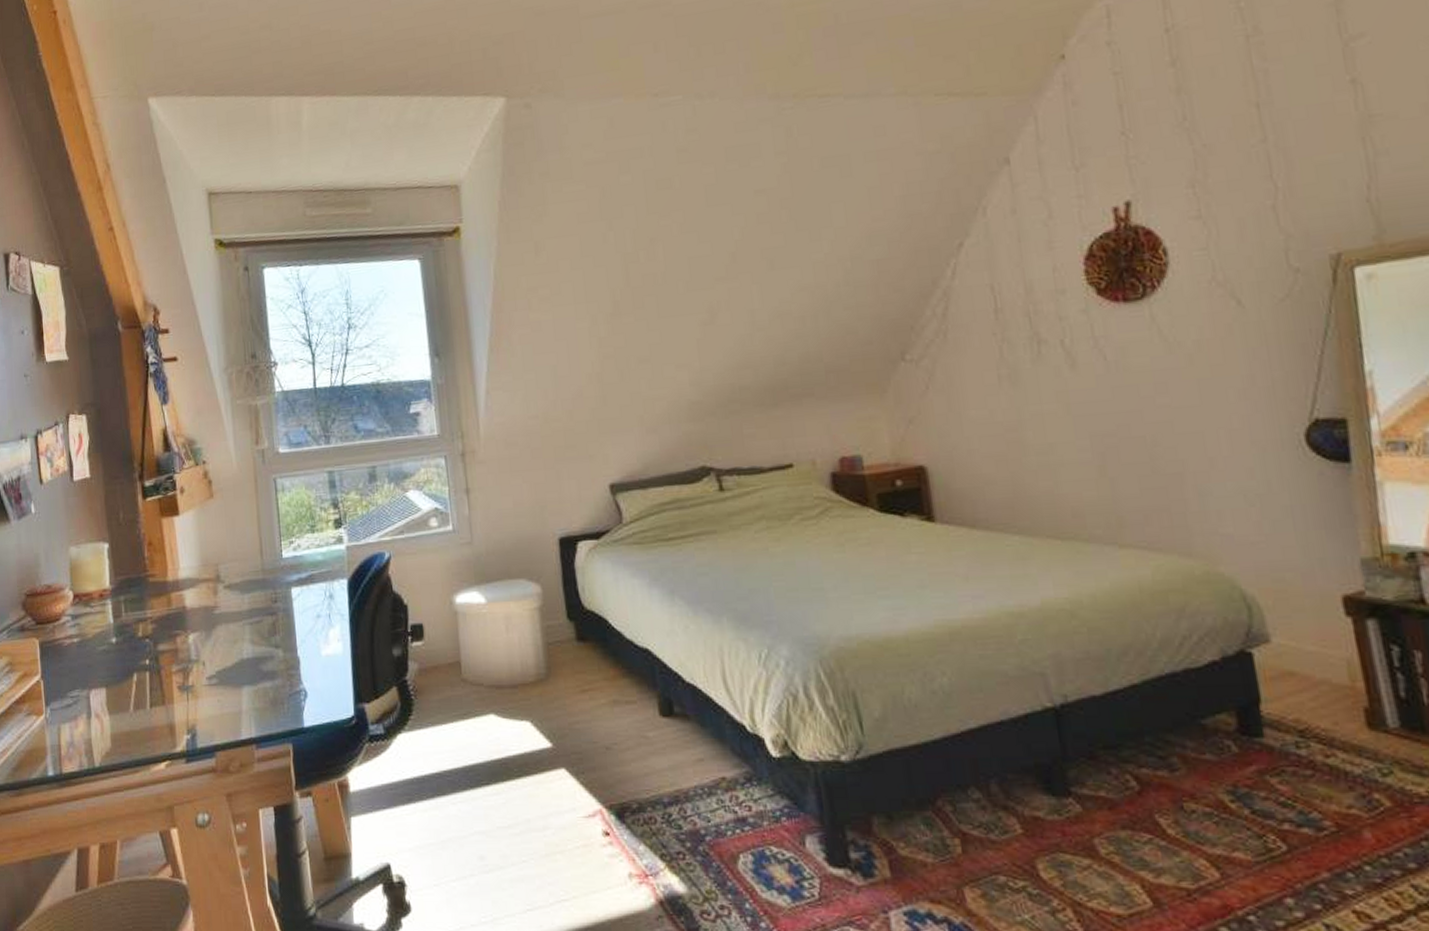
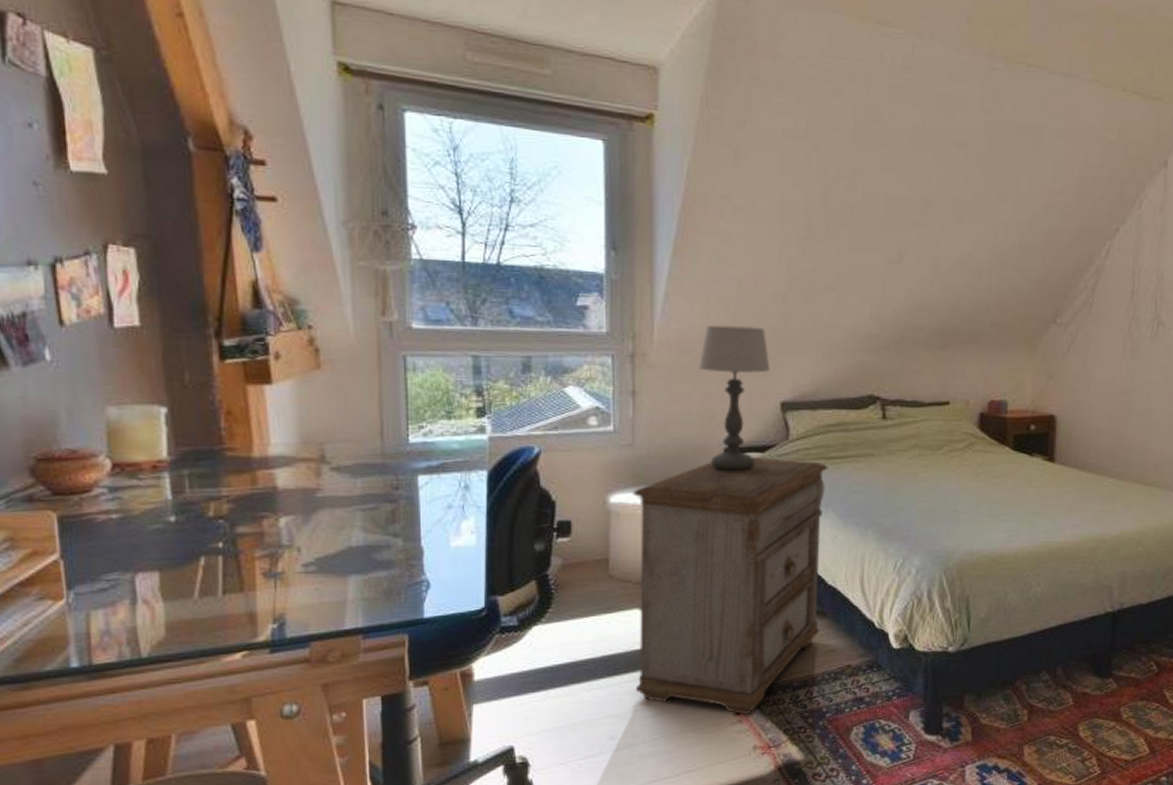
nightstand: none [477,544,685,836] -> present [633,457,828,715]
table lamp: none [525,410,595,562] -> present [699,325,770,471]

